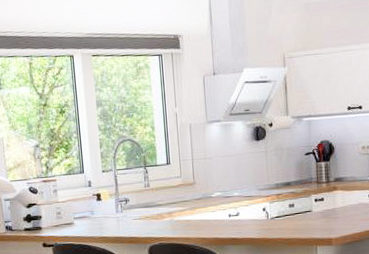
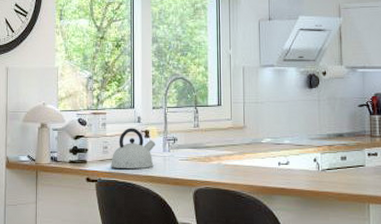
kettle: none [65,192,108,232] -> present [110,128,156,169]

